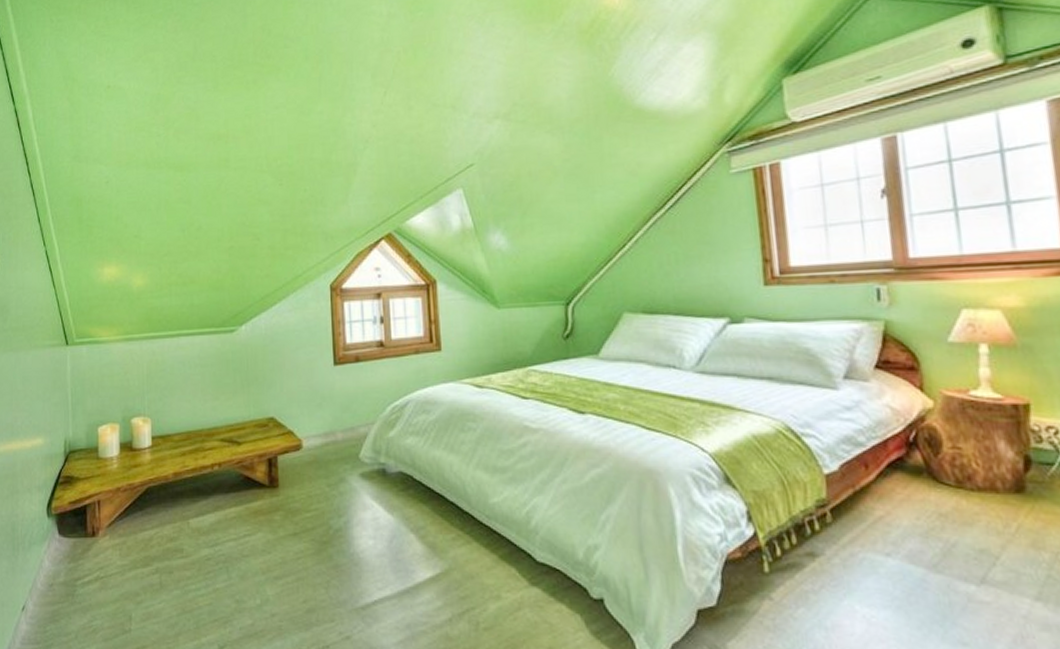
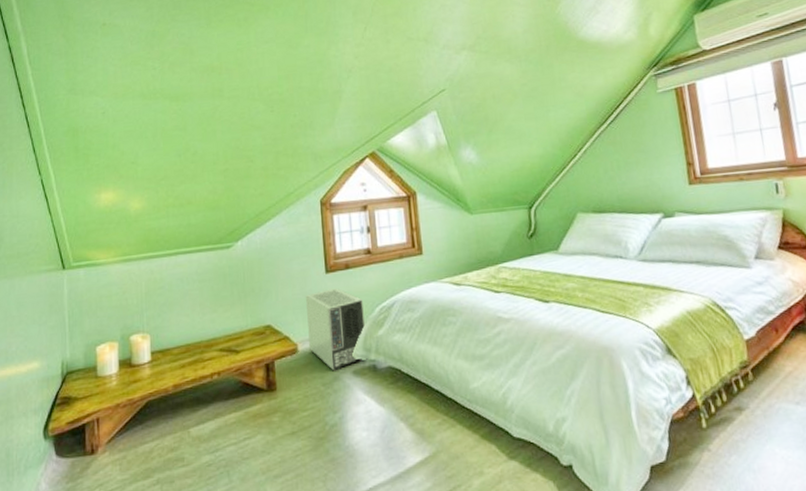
air purifier: none [311,382,375,472] -> present [305,288,366,371]

